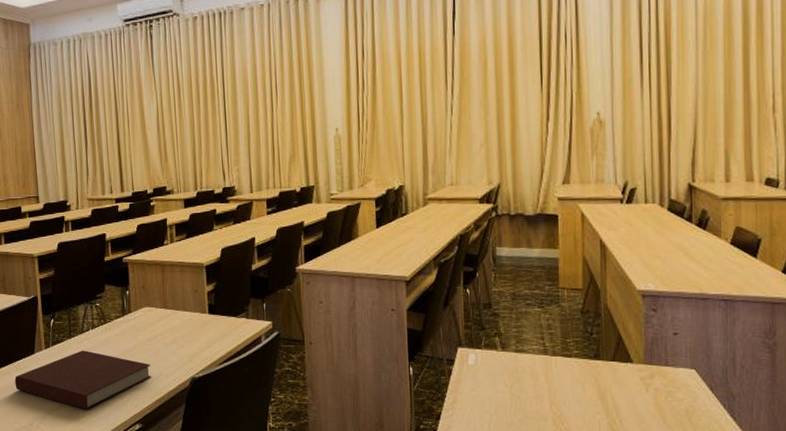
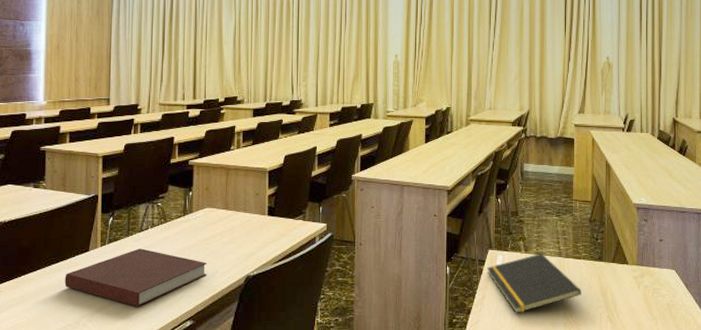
notepad: none [457,350,574,420] -> present [487,253,581,314]

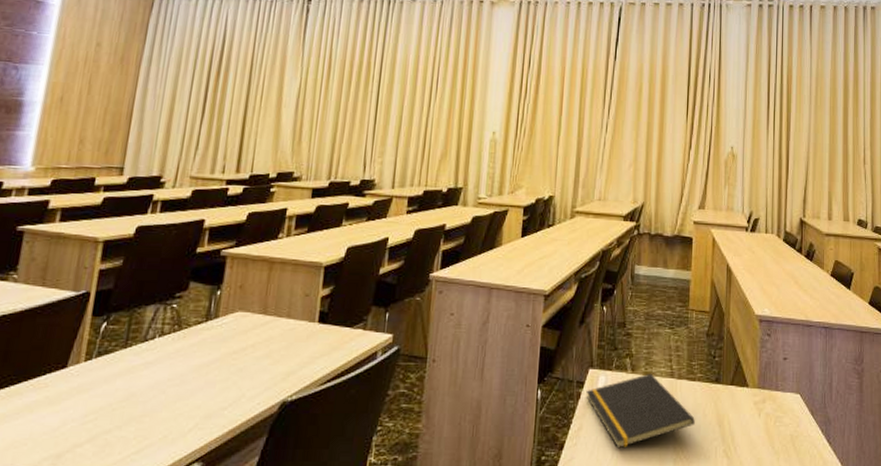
notebook: present [64,248,208,307] -> none [24,364,232,444]

